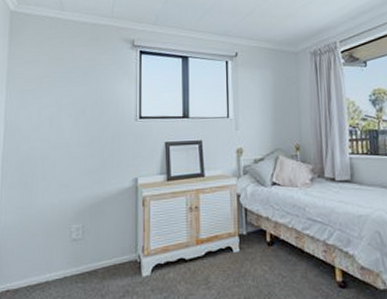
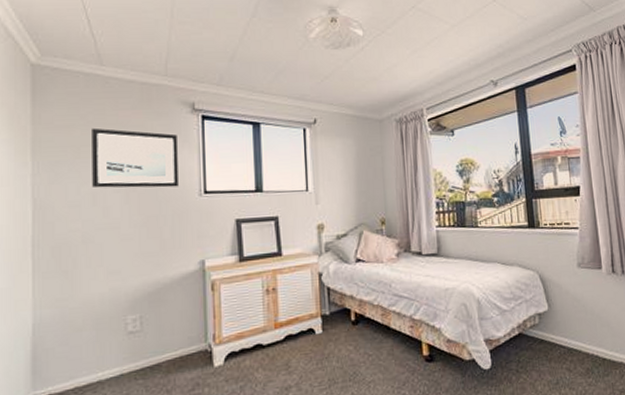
wall art: none [50,62,119,113] -> present [92,128,178,188]

